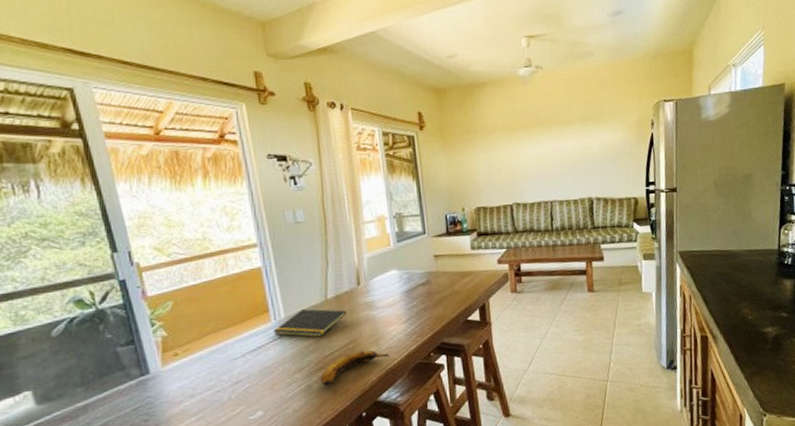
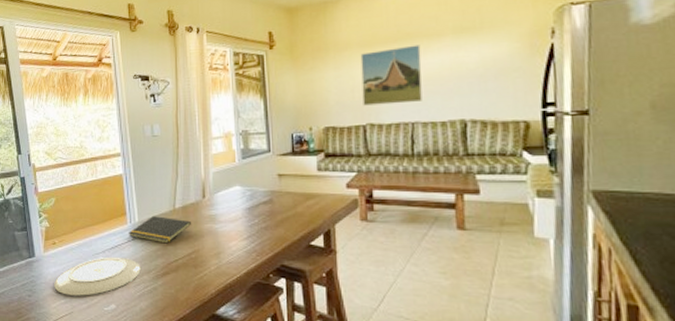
plate: none [180,358,291,412] -> present [54,256,141,296]
banana: present [320,349,390,387] -> none [164,261,229,292]
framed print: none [505,130,559,186] -> present [360,44,422,106]

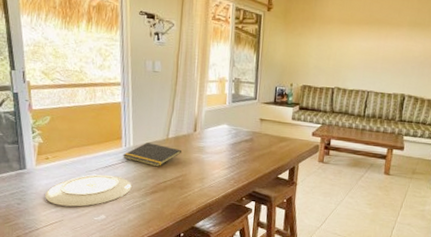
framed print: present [360,44,422,106] -> none [335,28,384,75]

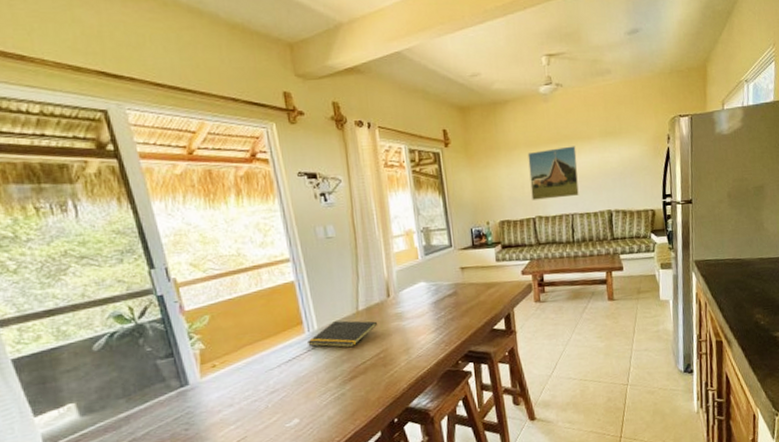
plate: present [45,174,132,207] -> none [218,368,325,420]
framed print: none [335,28,384,75] -> present [527,146,579,200]

